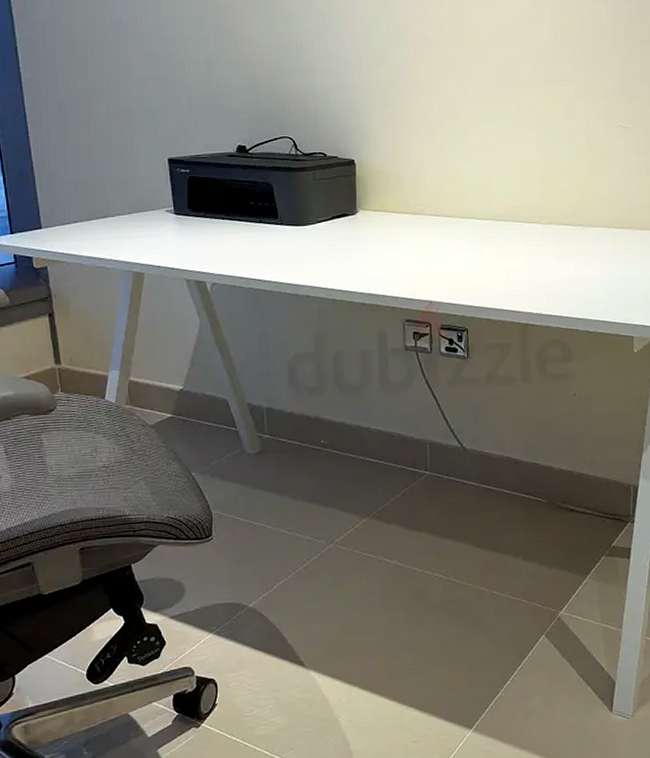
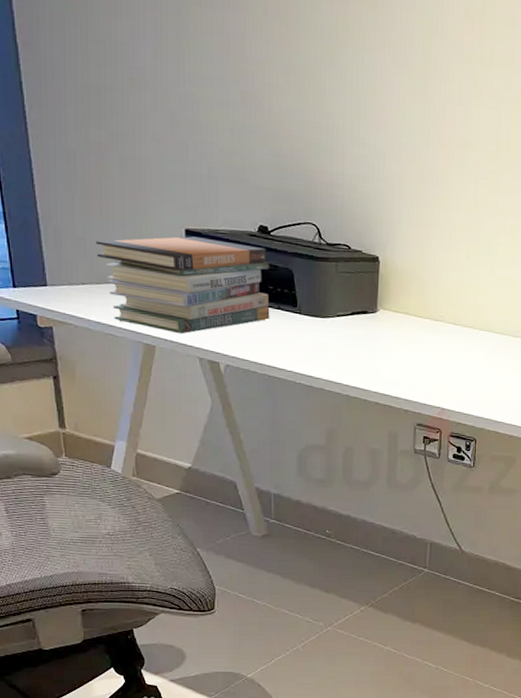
book stack: none [85,164,252,259] -> present [95,236,270,334]

